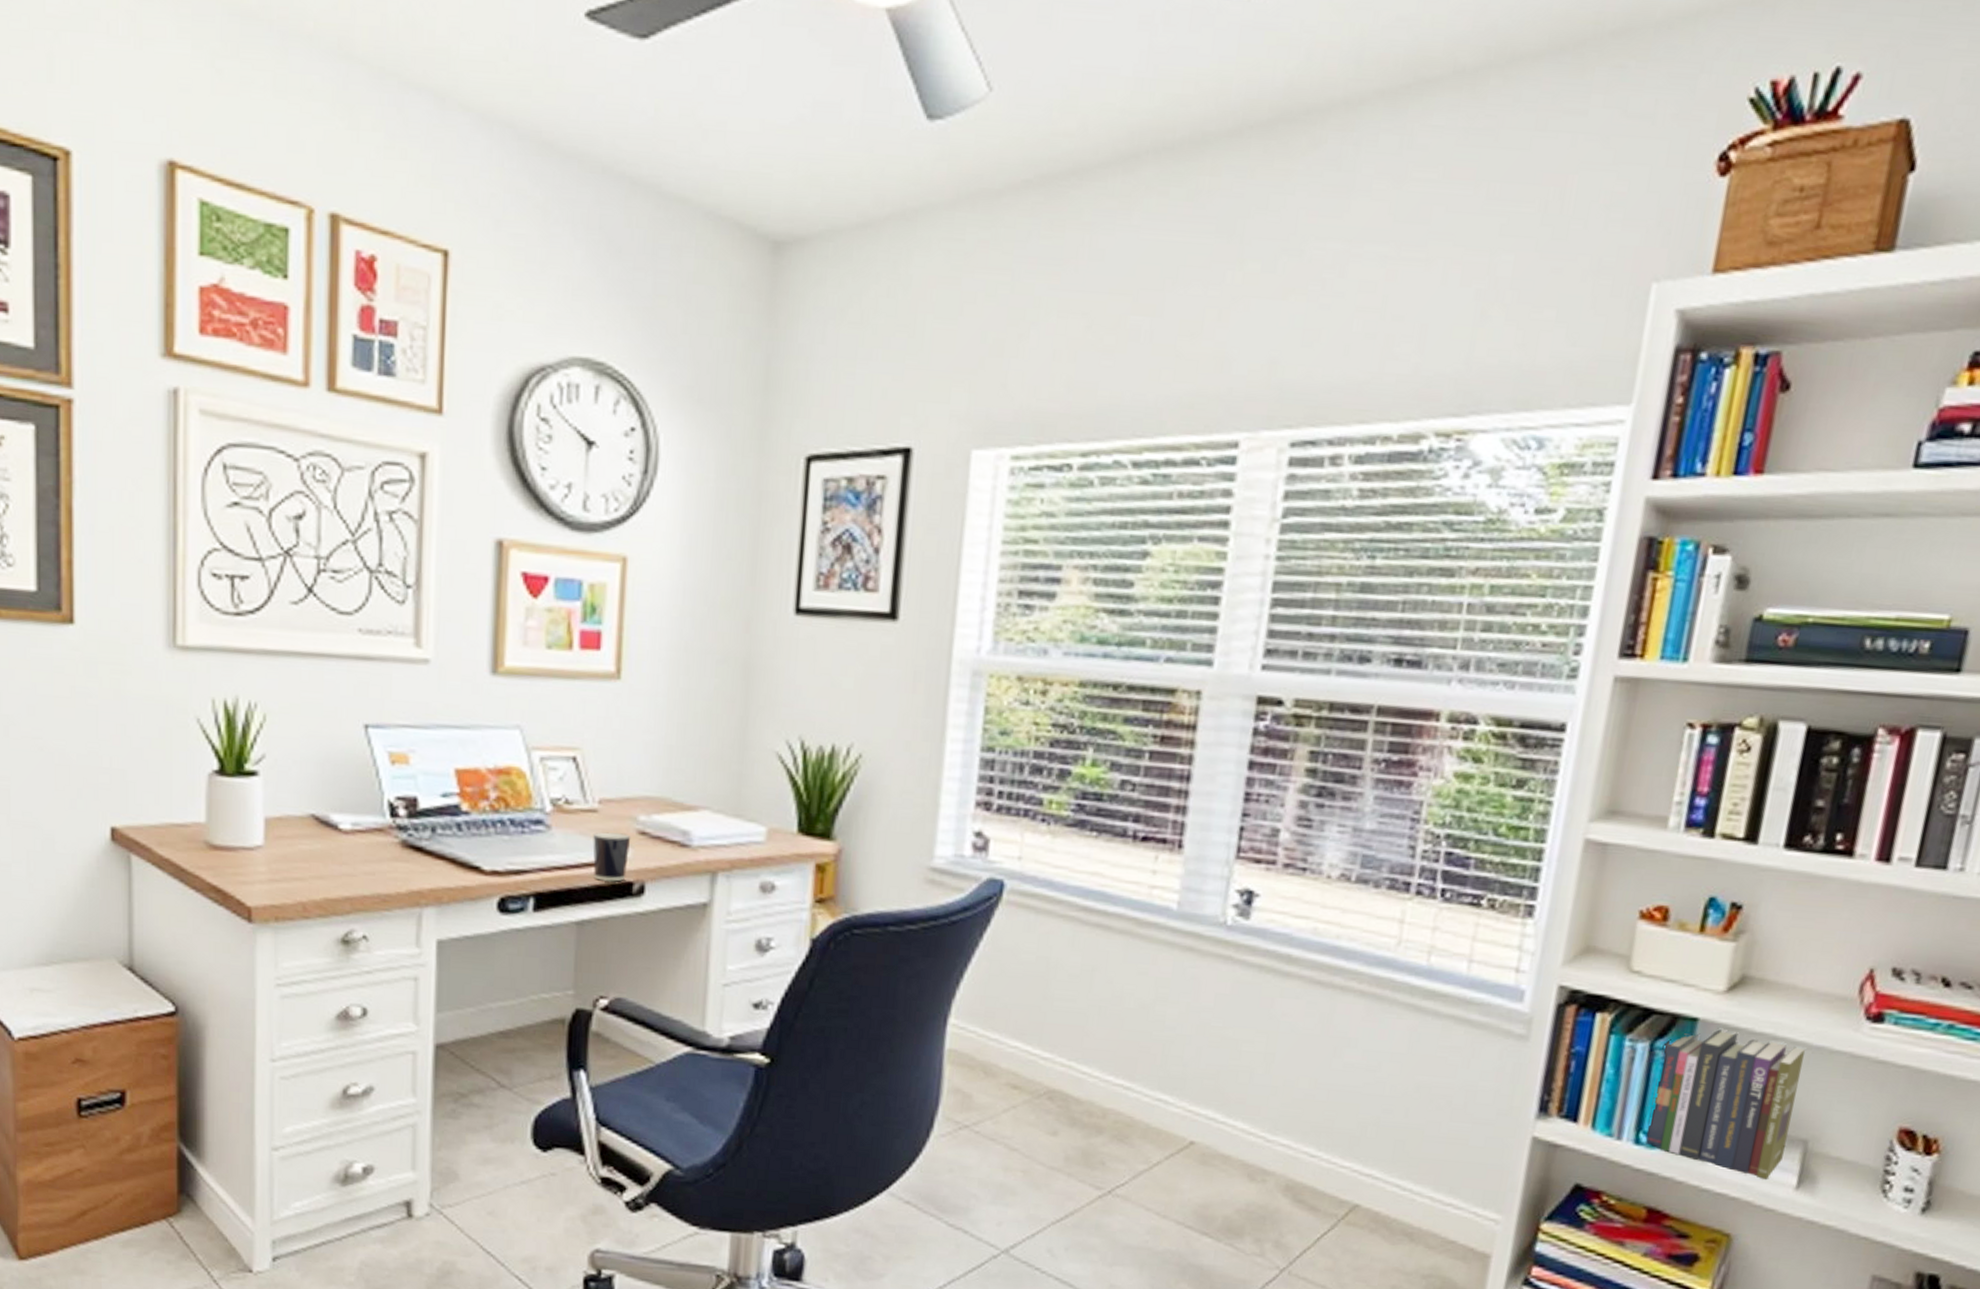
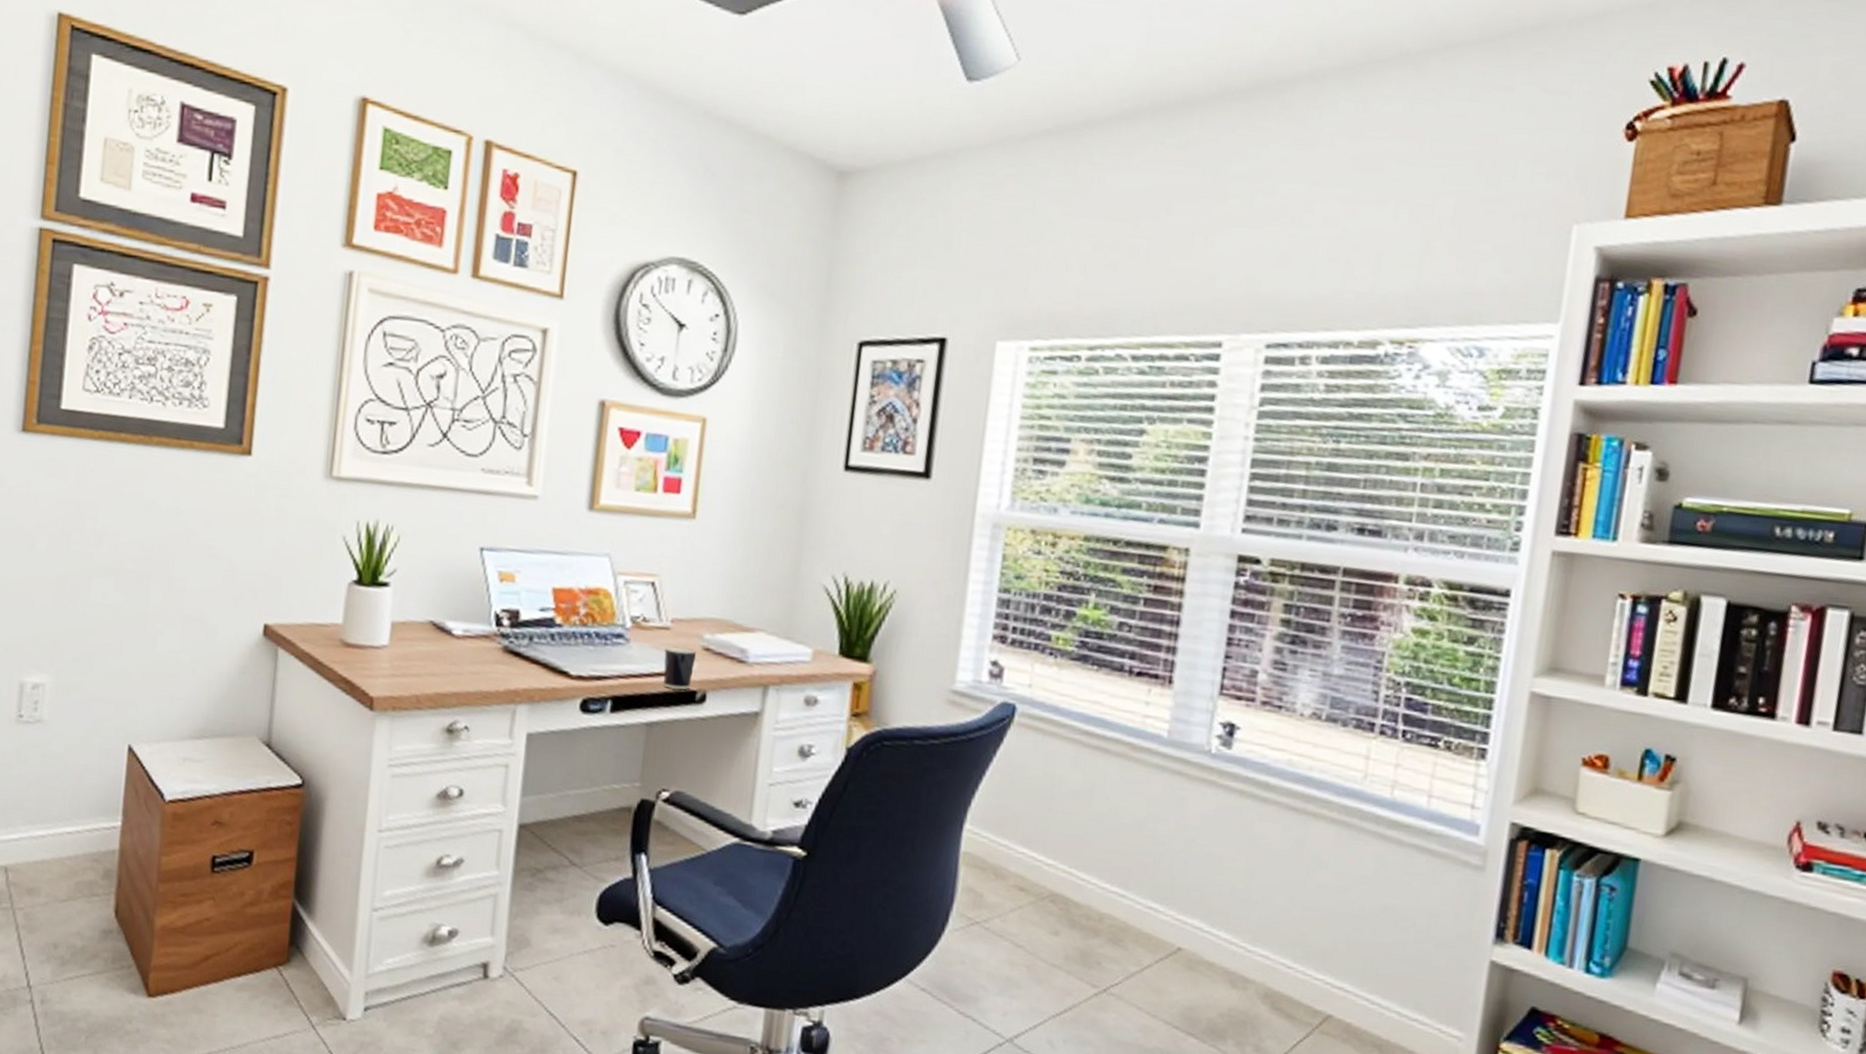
books: present [1644,1029,1805,1179] -> none [1595,870,1740,1013]

